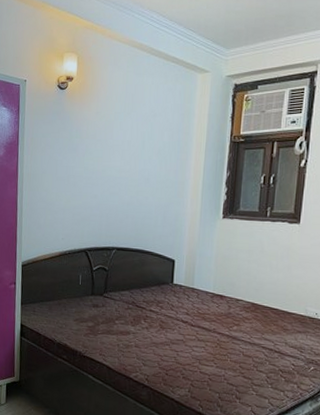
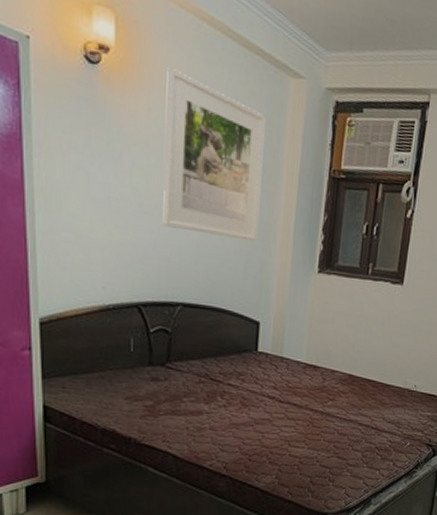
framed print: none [104,83,179,198] -> present [162,68,266,242]

